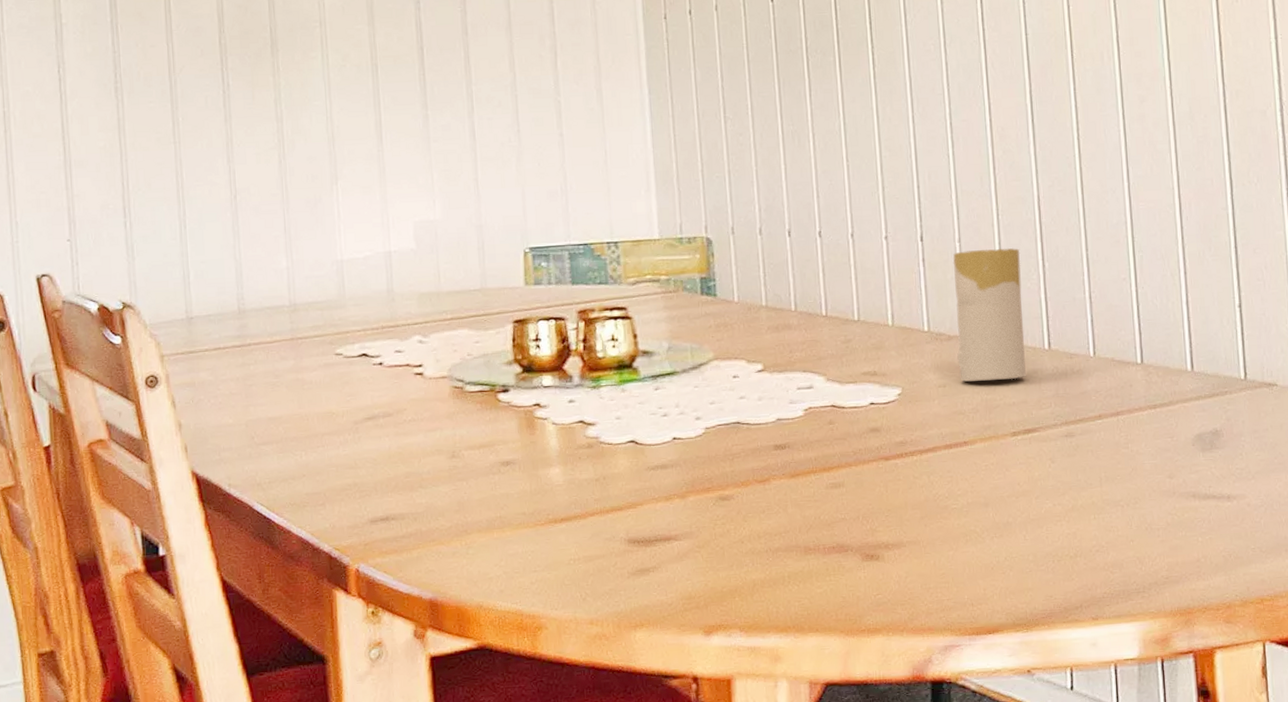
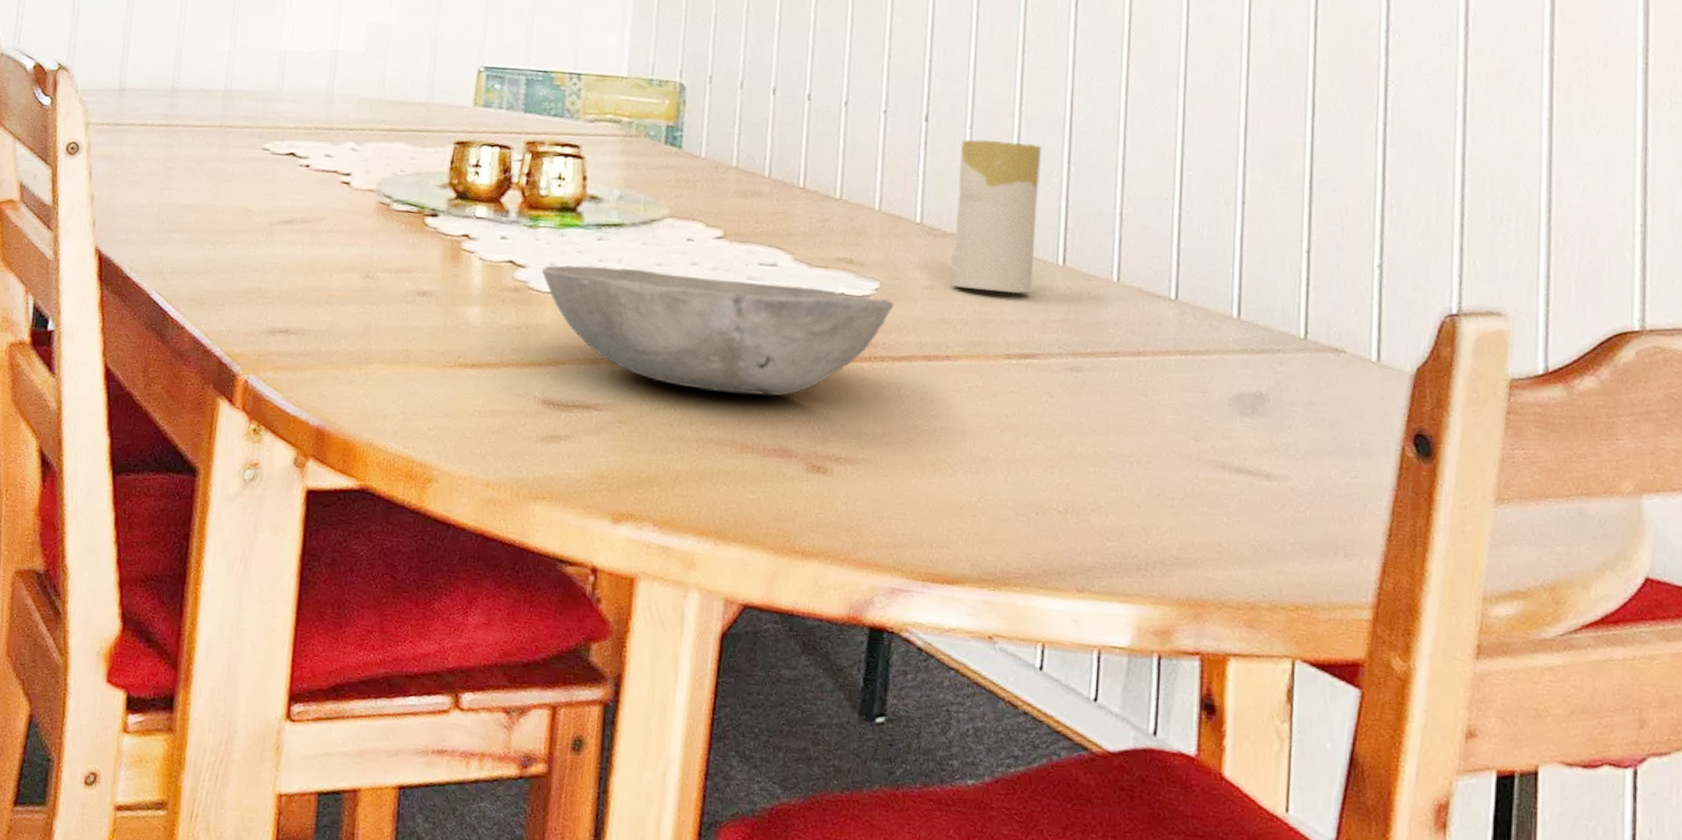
bowl: none [609,401,916,507] -> present [541,265,894,396]

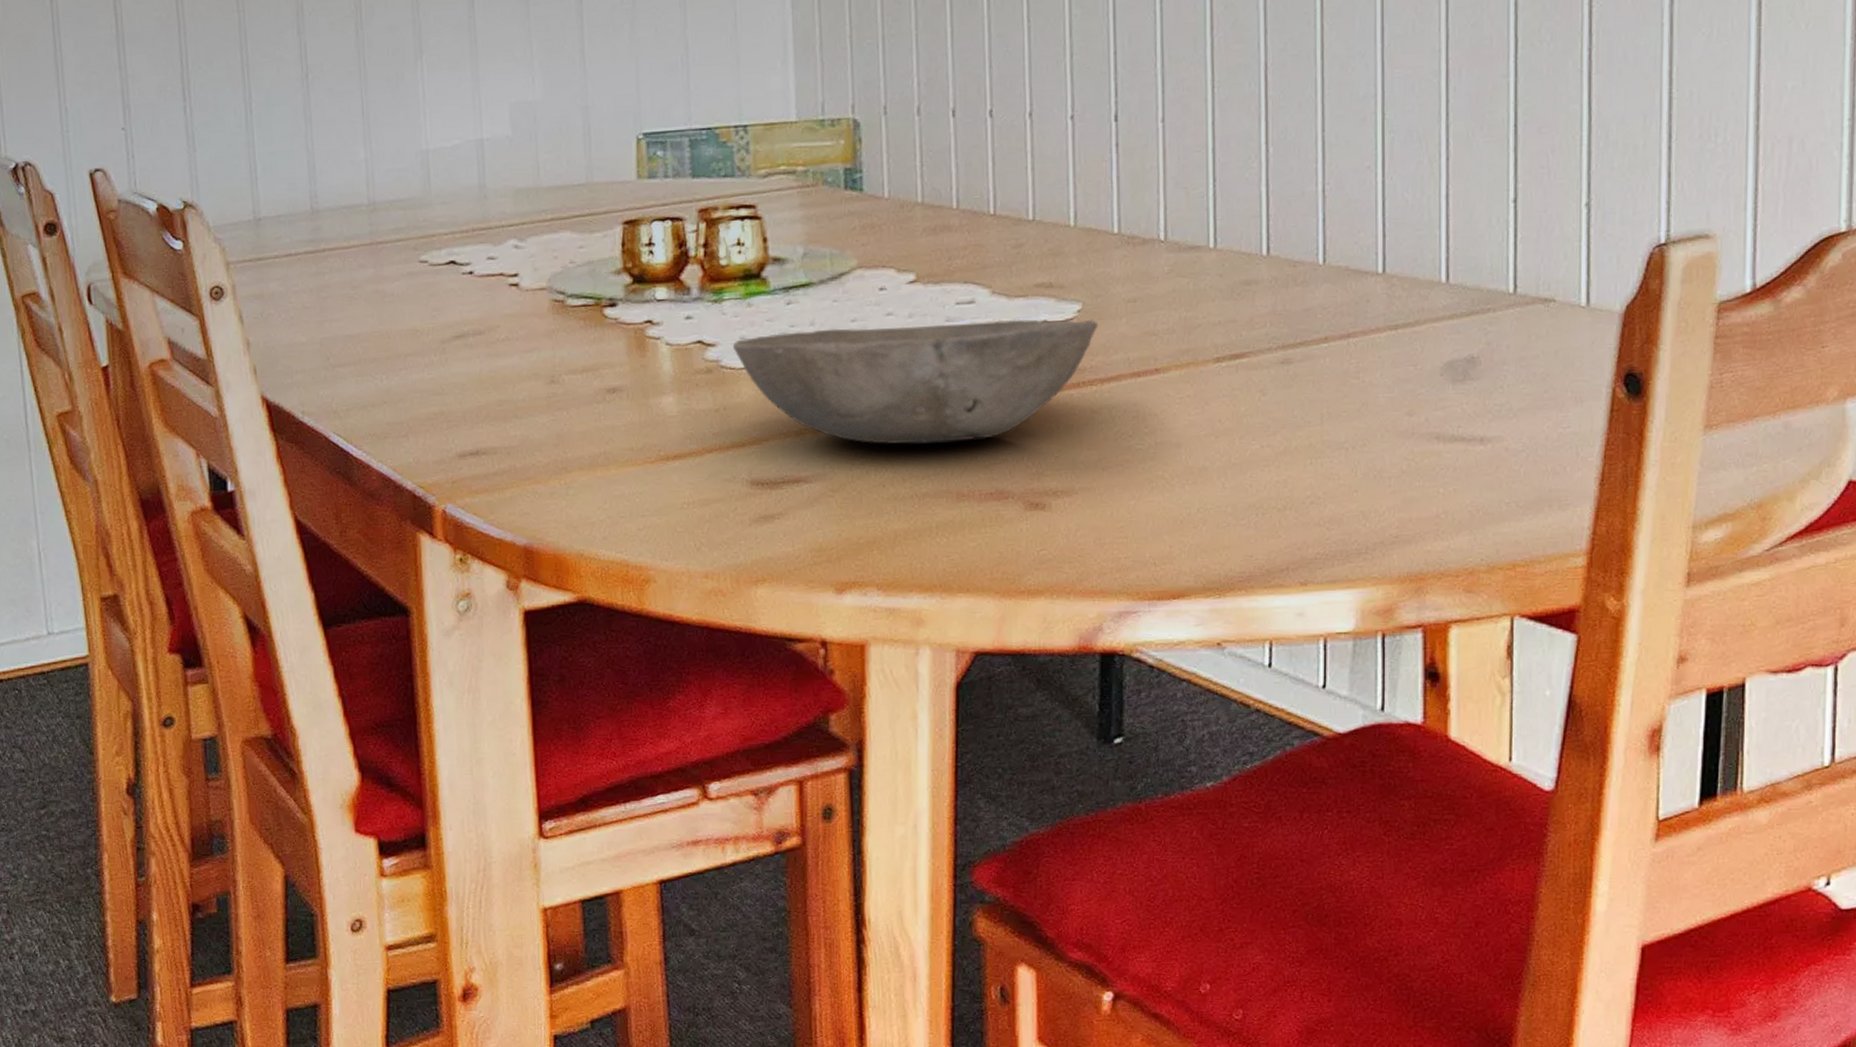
candle: present [951,139,1042,295] -> none [1153,129,1239,296]

